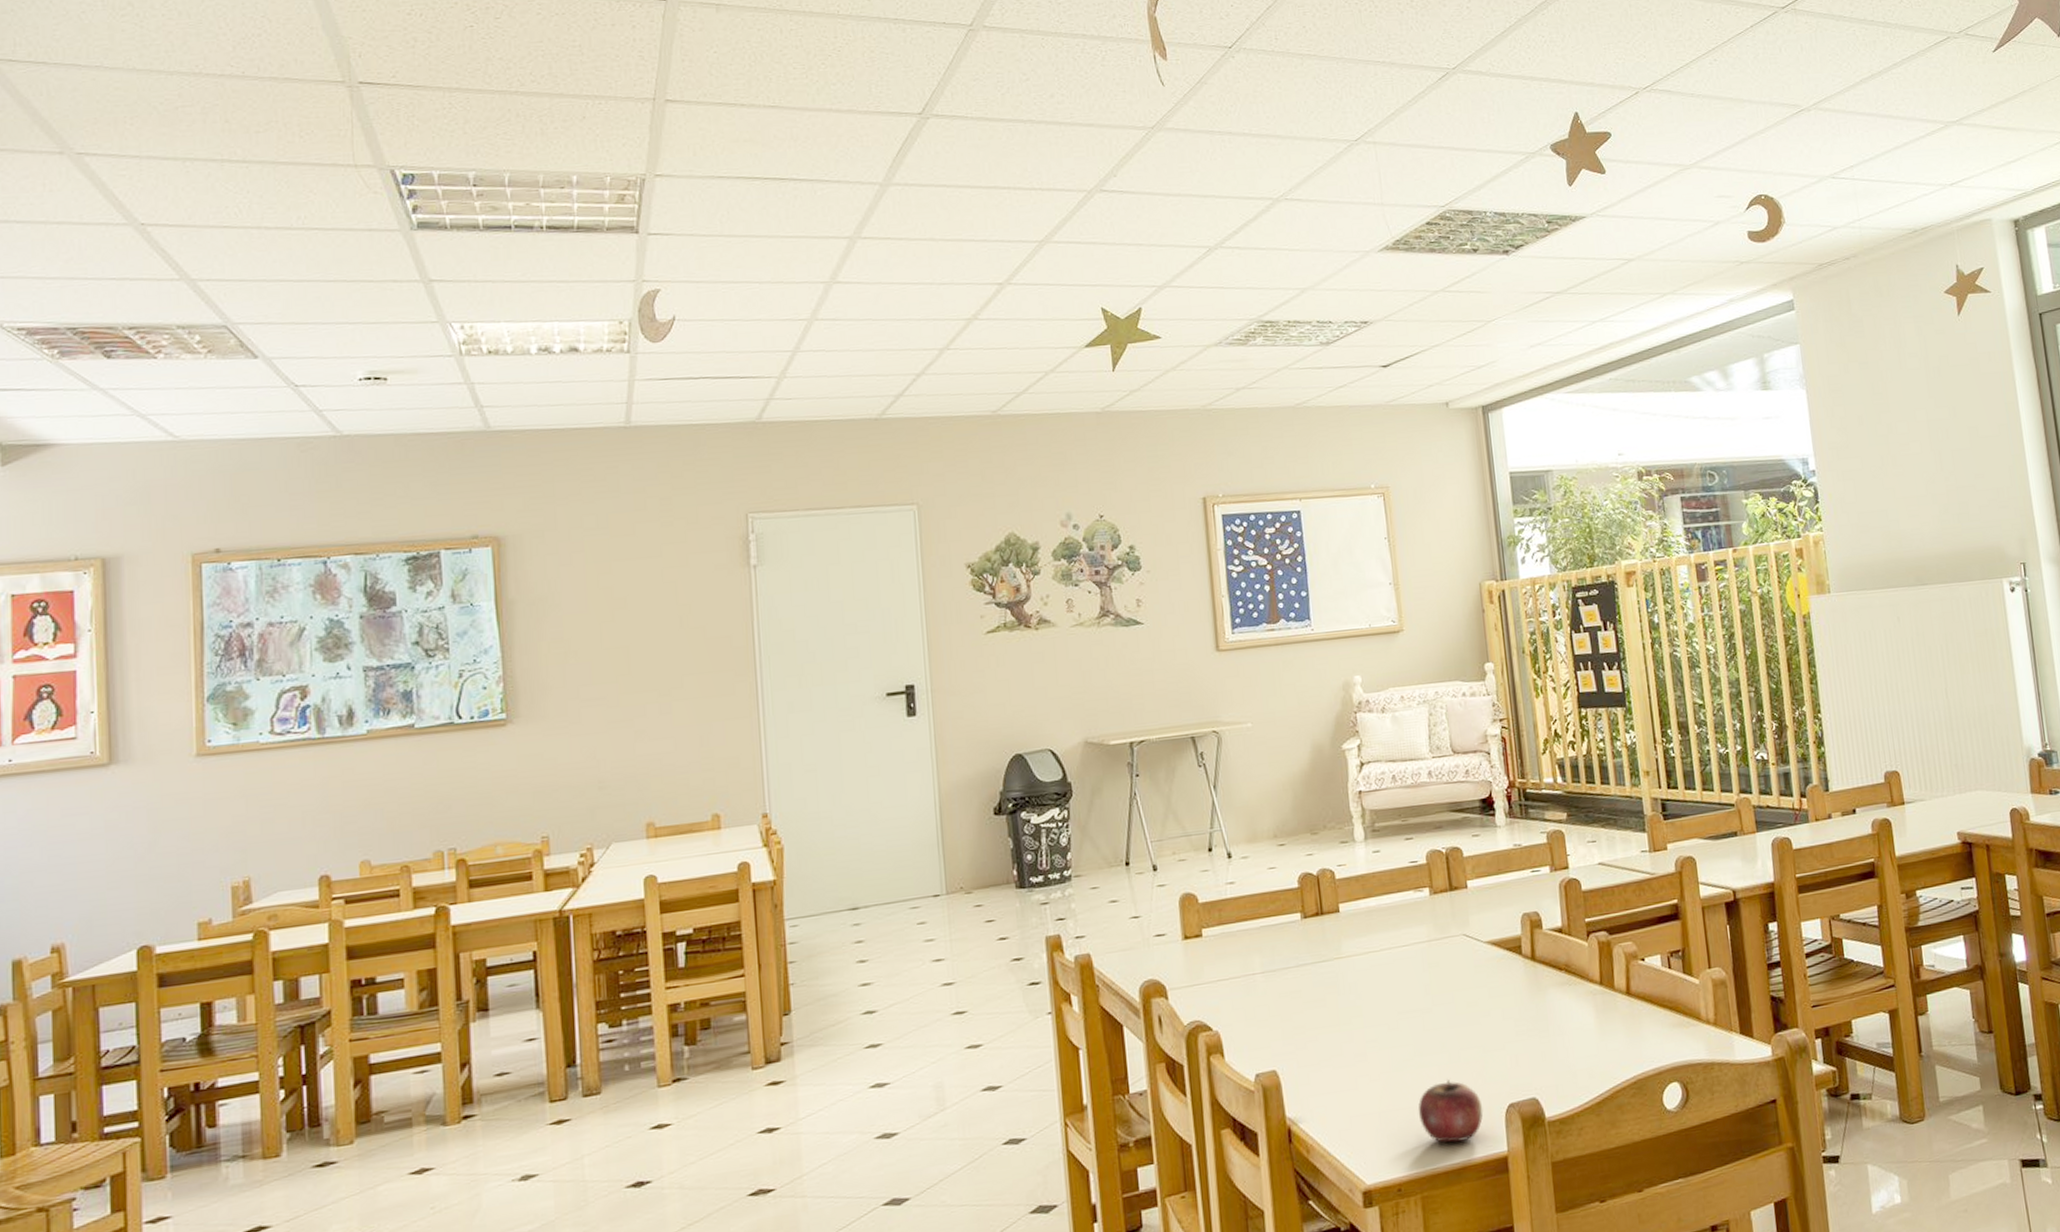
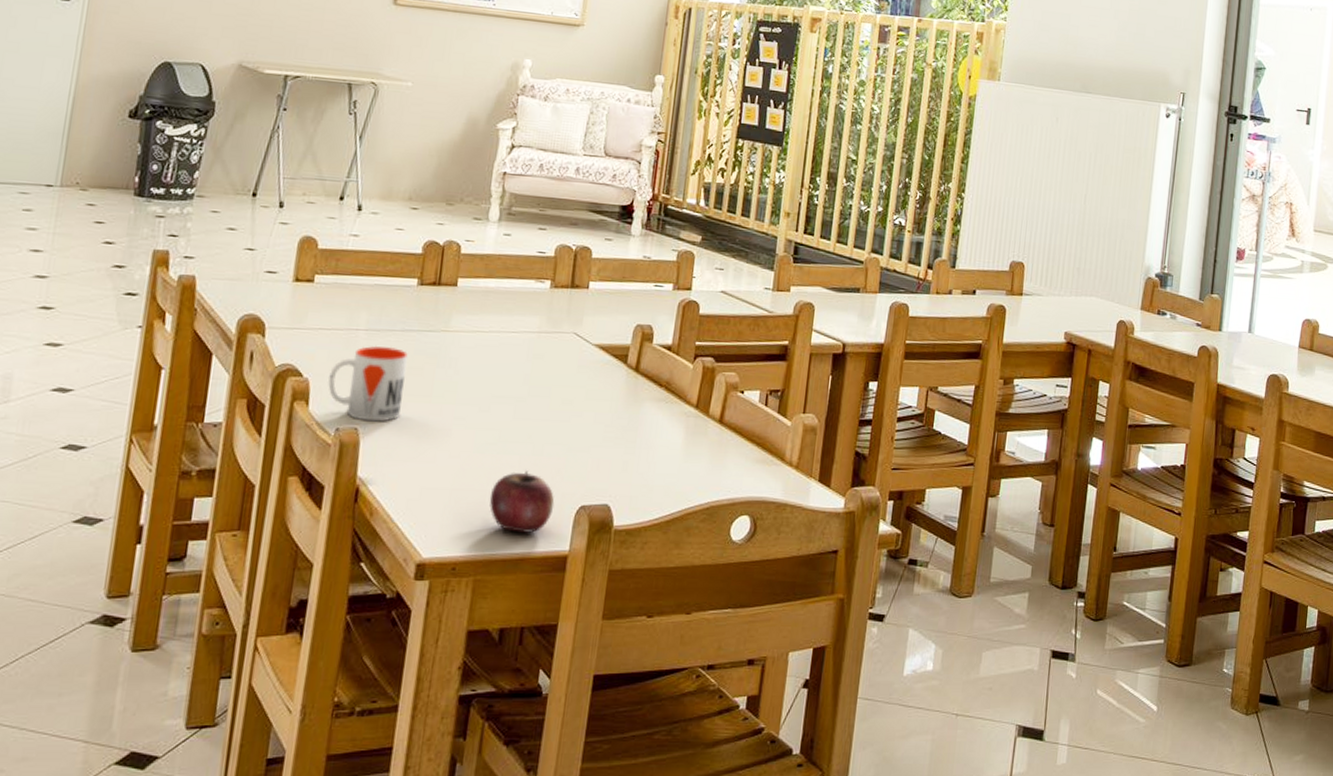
mug: none [1237,984,1313,1062] -> present [328,345,408,422]

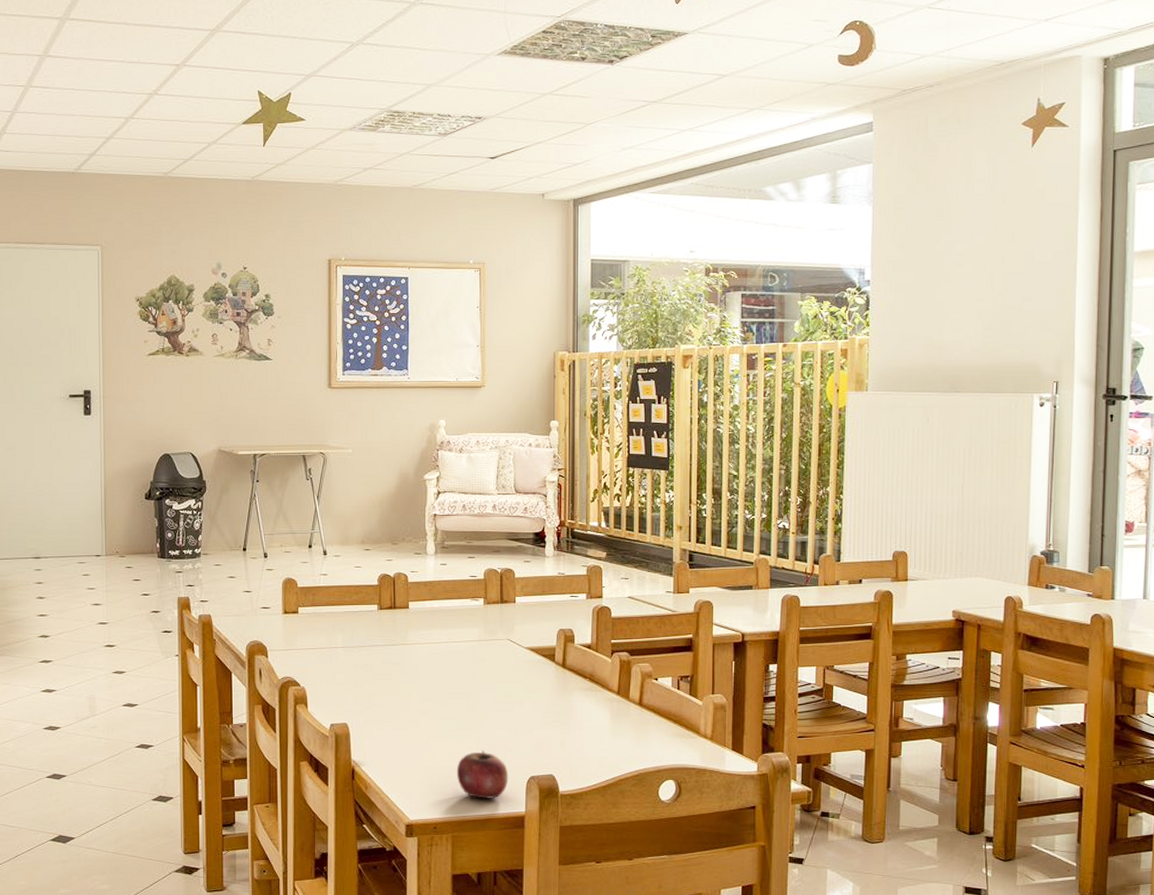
mug: present [328,345,408,422] -> none [320,659,377,718]

